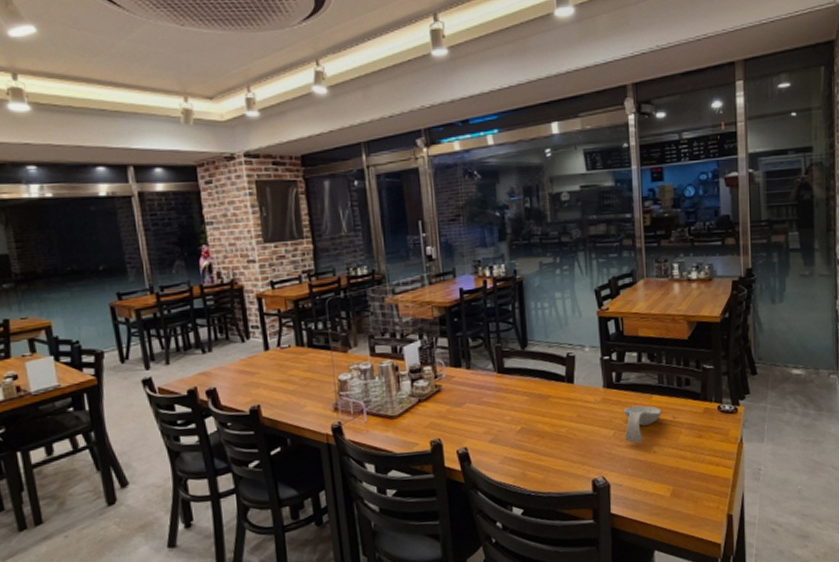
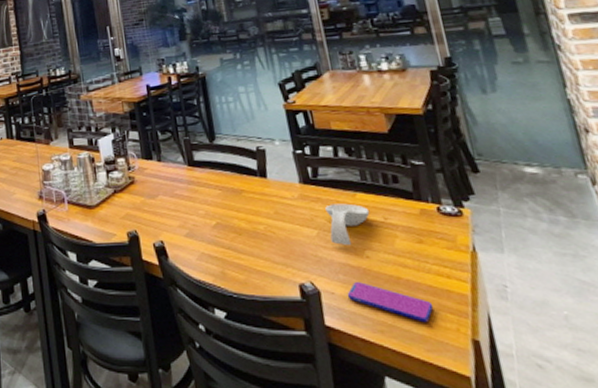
smartphone: none [632,474,702,504] -> present [347,282,434,323]

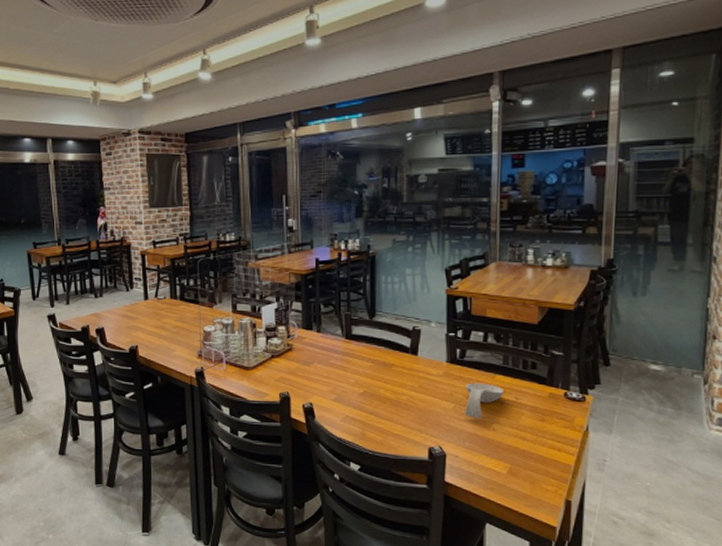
smartphone: present [347,282,434,323] -> none [469,449,540,485]

